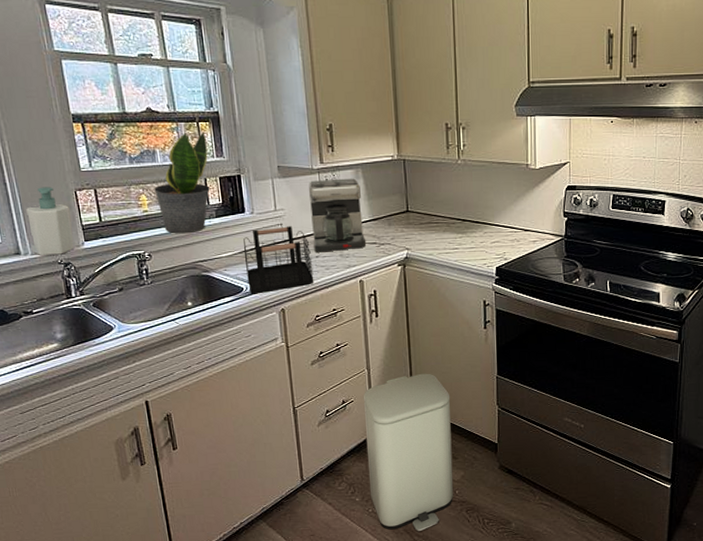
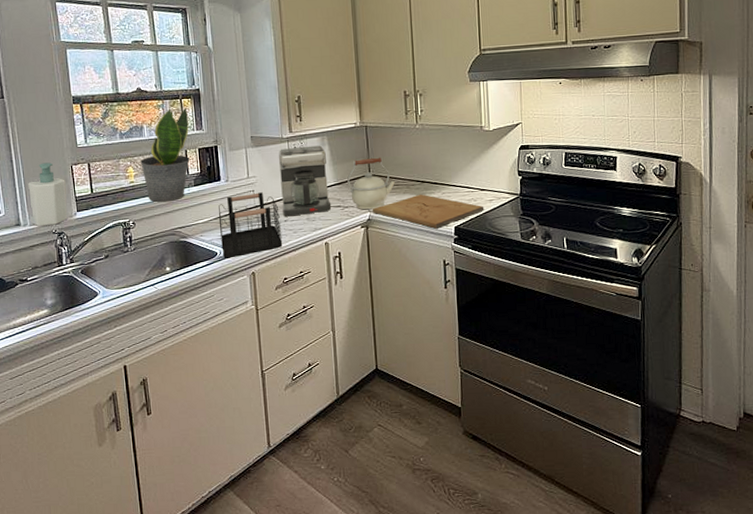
pedal bin: present [363,373,454,533] -> none [328,334,419,504]
kettle: none [383,193,434,248] -> present [347,157,395,210]
cutting board: none [409,233,527,269] -> present [372,194,484,229]

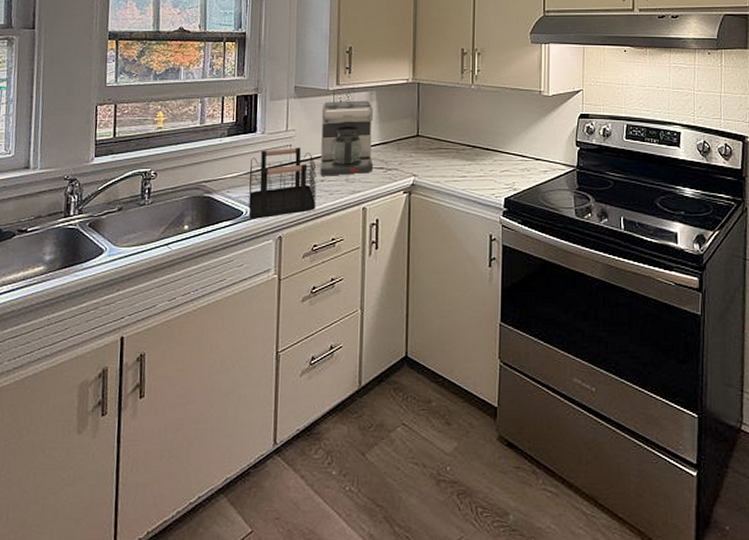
soap bottle: present [28,162,68,227] -> none [41,101,87,171]
potted plant: present [140,107,190,203] -> none [172,51,230,152]
kettle: present [347,157,395,210] -> none [393,117,444,174]
cutting board: present [372,194,484,229] -> none [417,160,538,199]

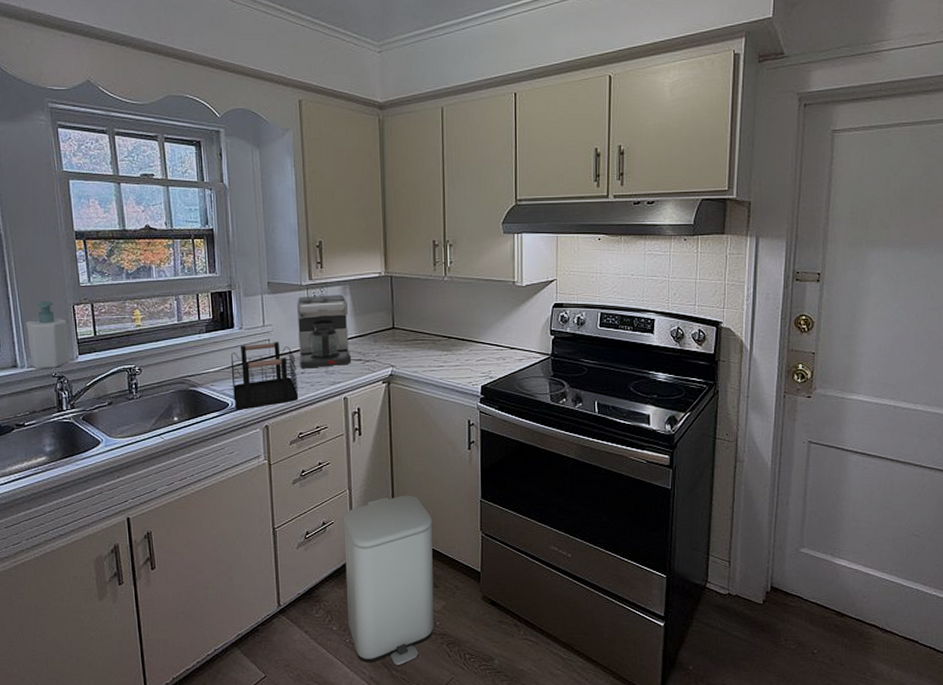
soap bottle: none [41,101,87,171] -> present [26,301,69,369]
pedal bin: none [349,316,448,522] -> present [343,495,435,667]

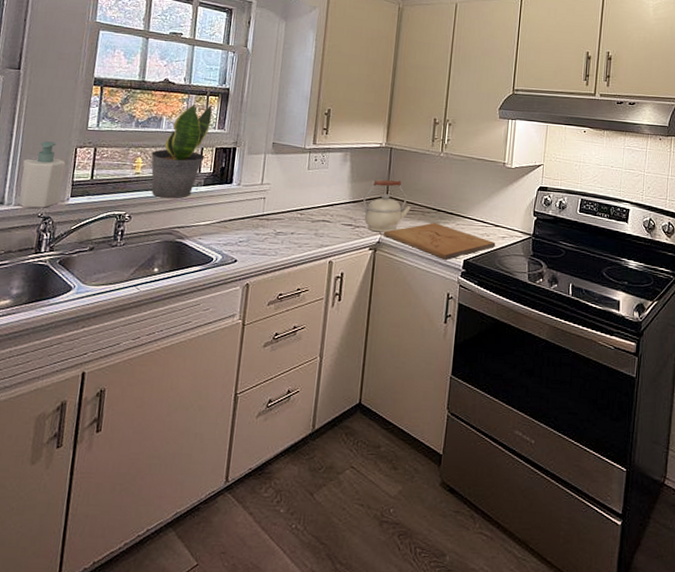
potted plant: none [148,248,201,349] -> present [151,103,213,199]
dish rack: present [230,342,299,410] -> none [219,200,288,266]
coffee maker: present [296,294,352,369] -> none [291,159,346,230]
pedal bin: present [343,495,435,667] -> none [296,366,401,560]
kettle: none [369,310,420,365] -> present [363,180,411,233]
cutting board: none [394,350,513,387] -> present [383,222,496,260]

